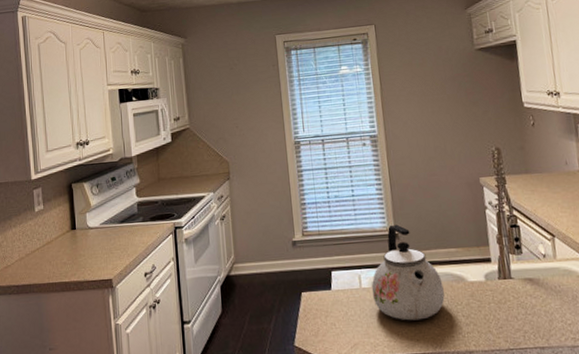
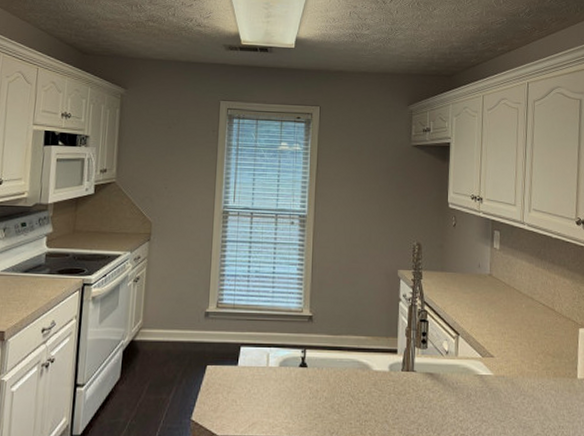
kettle: present [371,224,445,321] -> none [278,306,348,404]

